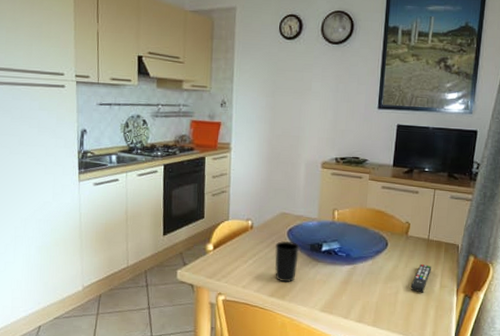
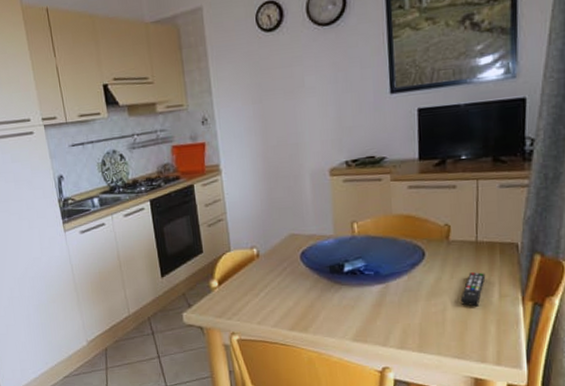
cup: present [274,241,299,283] -> none [287,265,317,313]

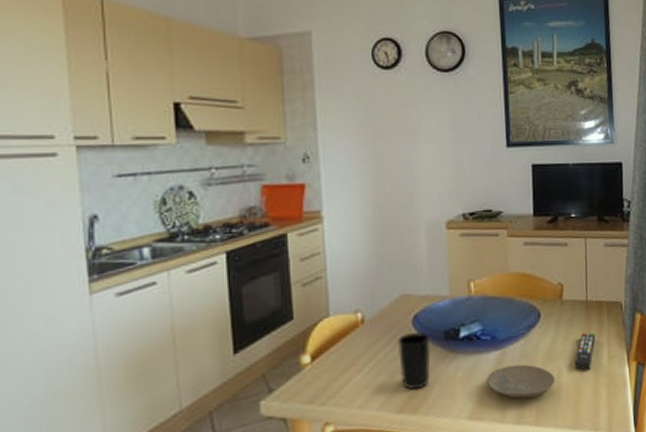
cup: none [287,265,317,313] -> present [397,331,431,390]
plate: none [369,297,440,327] -> present [486,364,555,399]

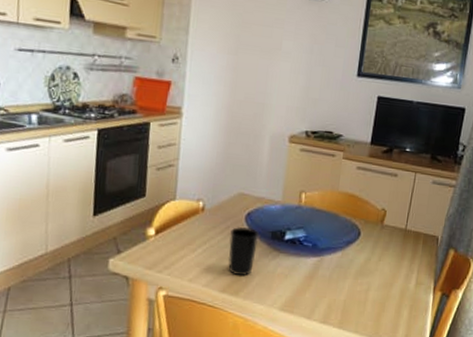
plate: present [486,364,555,399] -> none [301,272,364,303]
remote control: present [574,333,596,370] -> none [383,258,408,291]

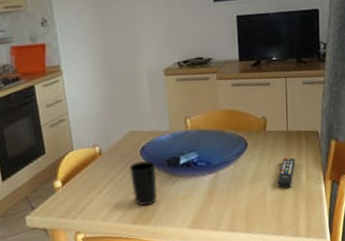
remote control: none [383,258,408,291] -> present [277,157,296,188]

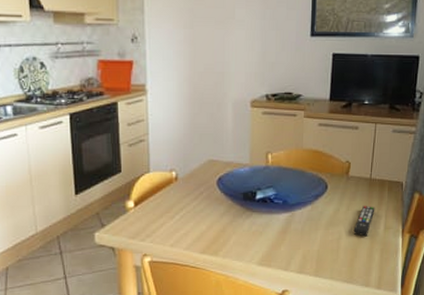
cup: present [129,160,157,206] -> none [203,191,231,237]

